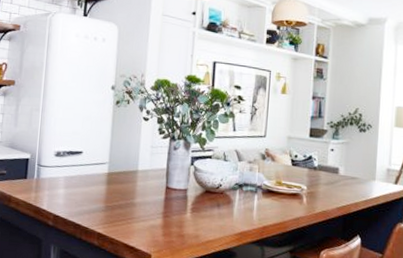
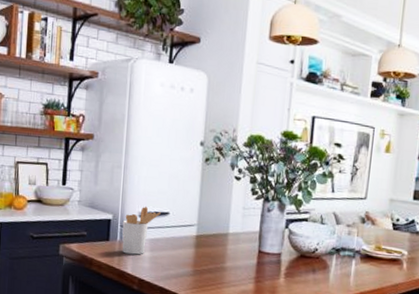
utensil holder: none [38,146,75,192] -> present [122,207,161,255]

